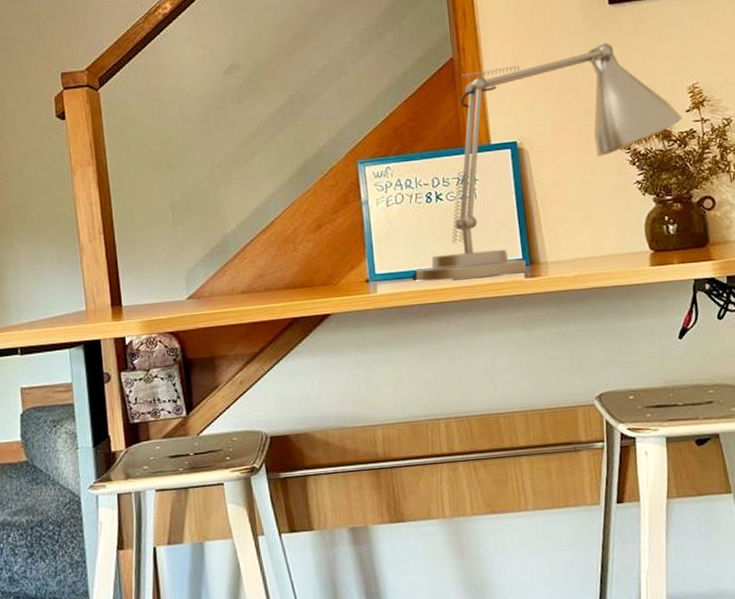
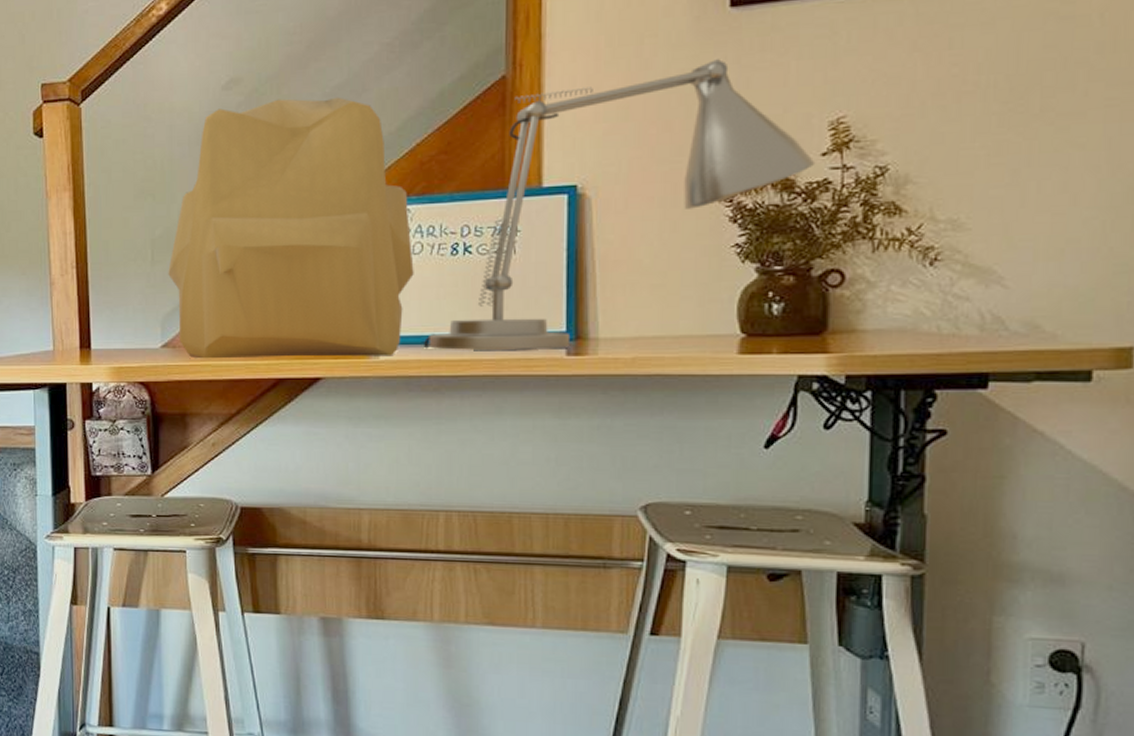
backpack: none [188,77,398,307] -> present [168,97,414,359]

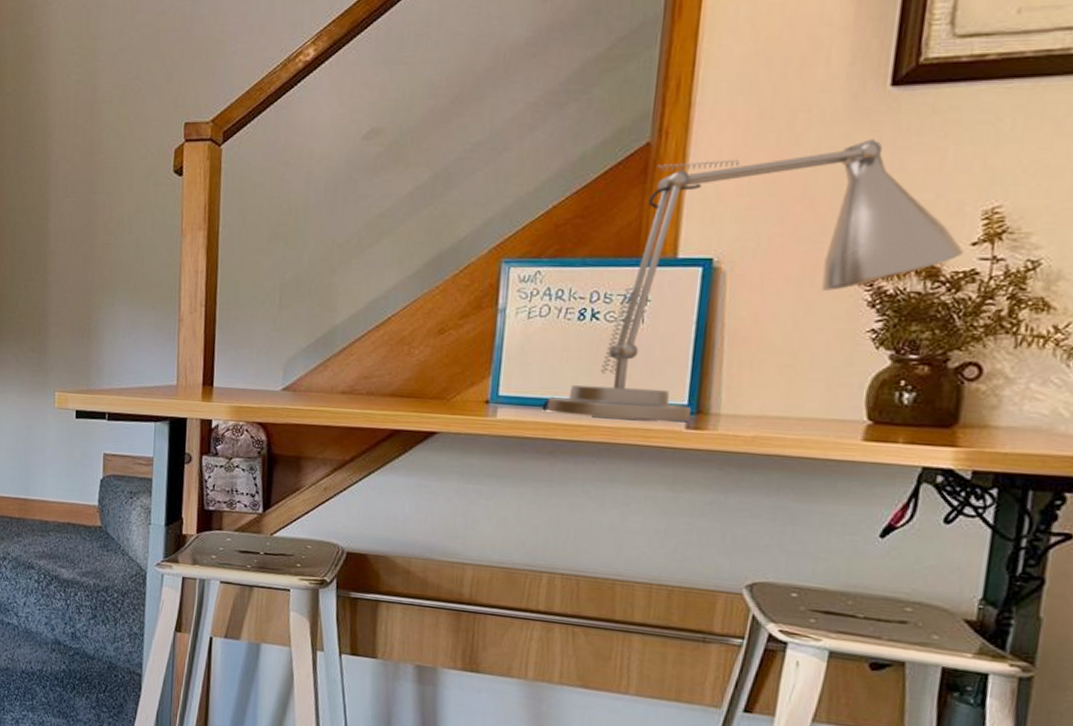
backpack: present [168,97,414,359] -> none [294,152,540,416]

